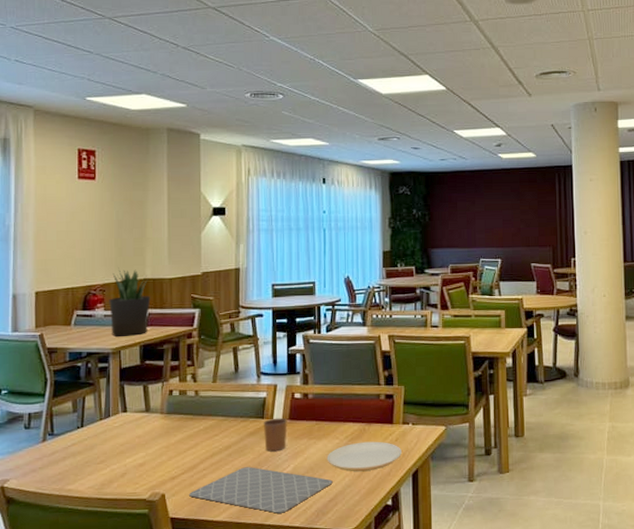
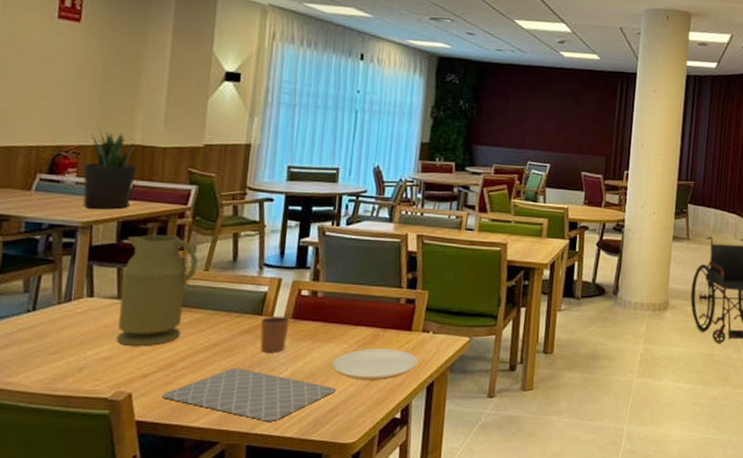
water jug: none [147,354,207,452] -> present [116,234,198,346]

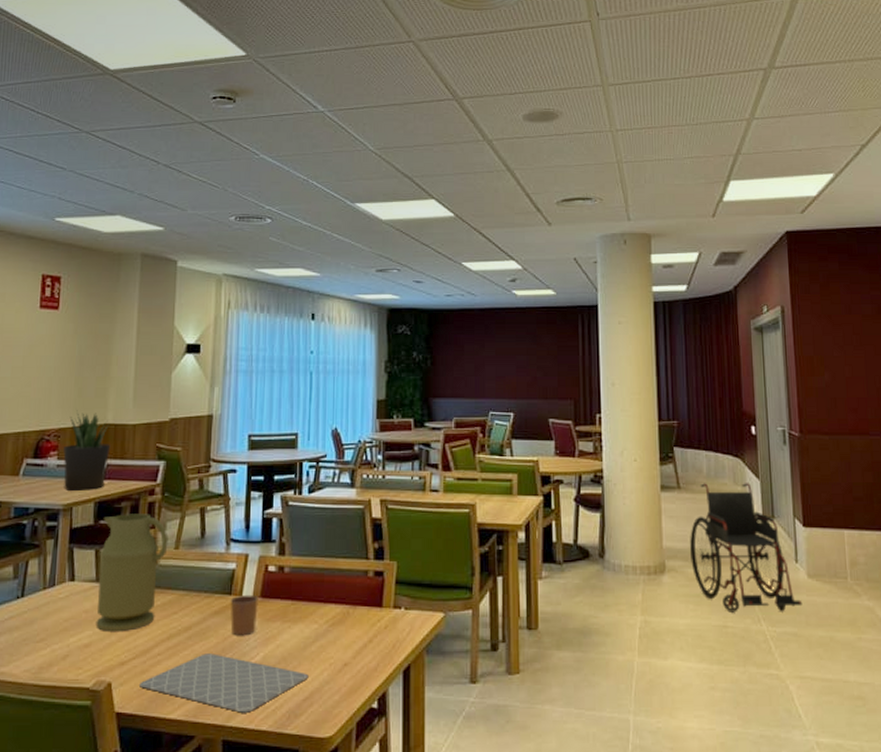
plate: present [331,348,418,380] -> none [302,628,391,664]

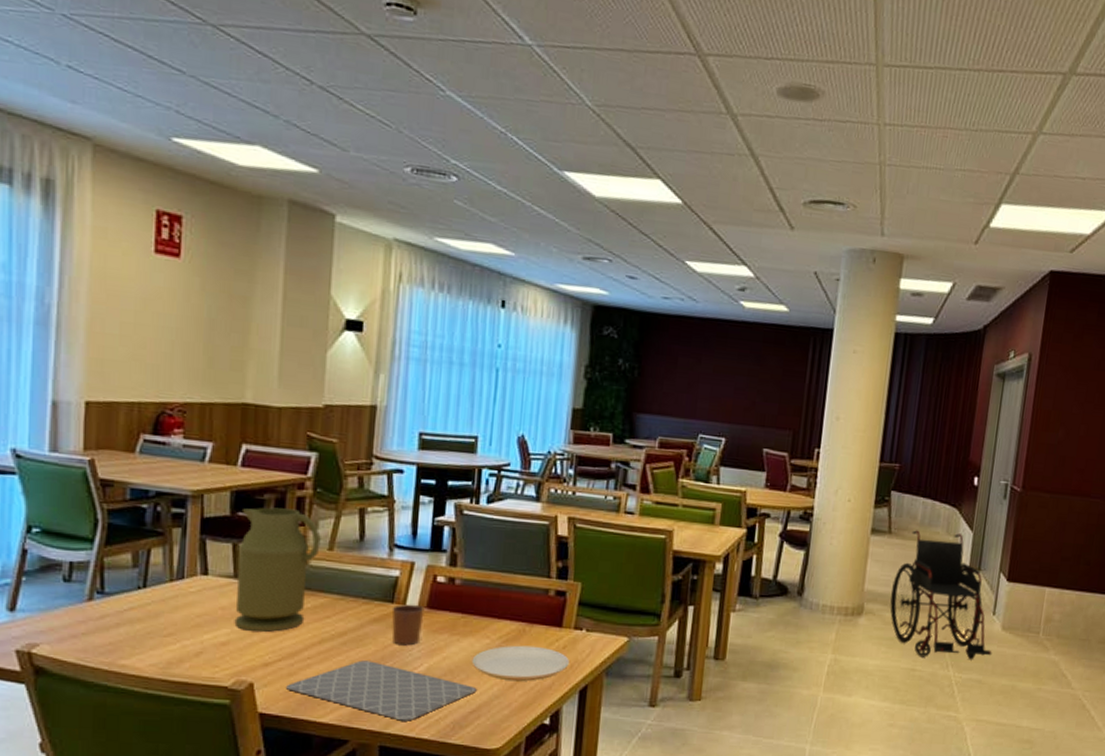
planter: present [63,410,111,490] -> none [190,383,250,478]
plate: none [302,628,391,664] -> present [471,645,569,681]

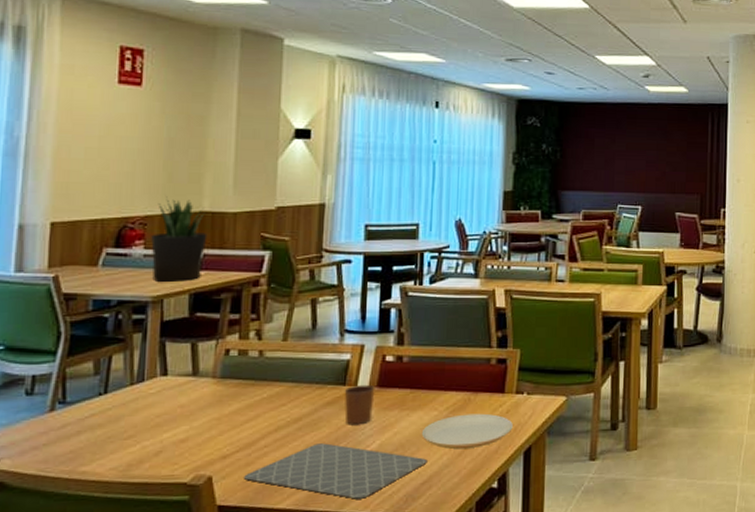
planter: none [190,383,250,478] -> present [151,196,208,282]
water jug: present [234,507,321,632] -> none [193,305,275,426]

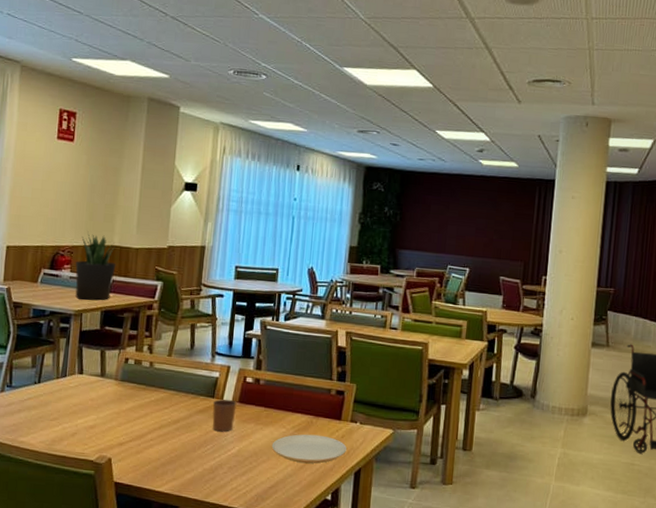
placemat: present [244,443,427,499] -> none [135,443,275,493]

